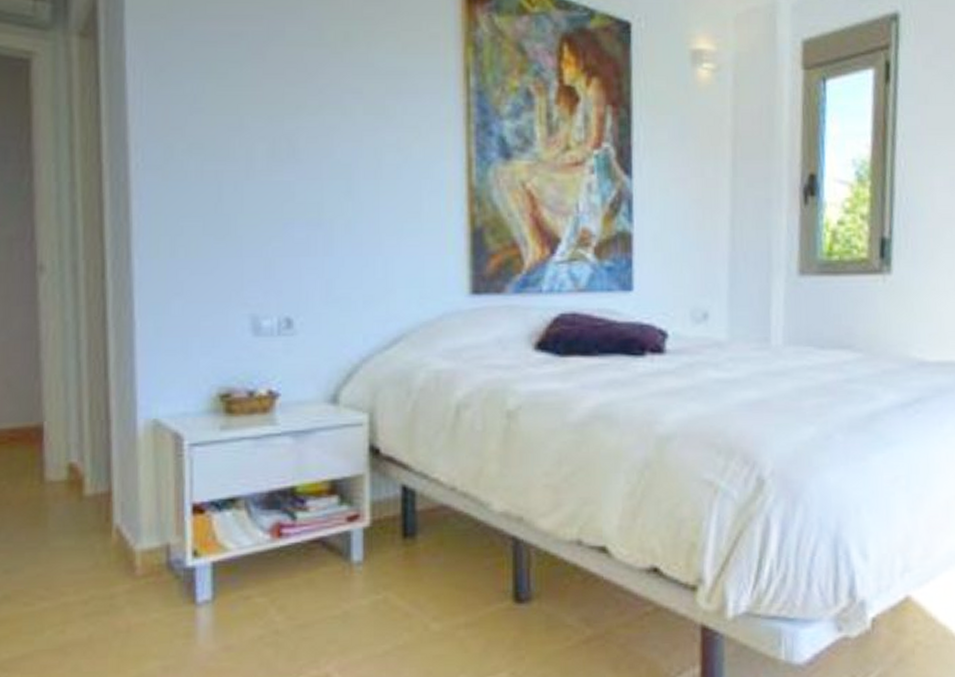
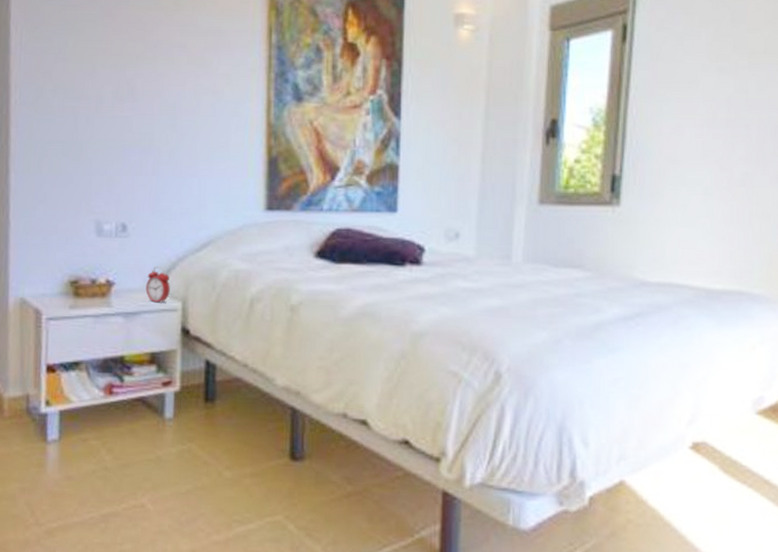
alarm clock: none [320,370,352,418] -> present [146,266,170,304]

